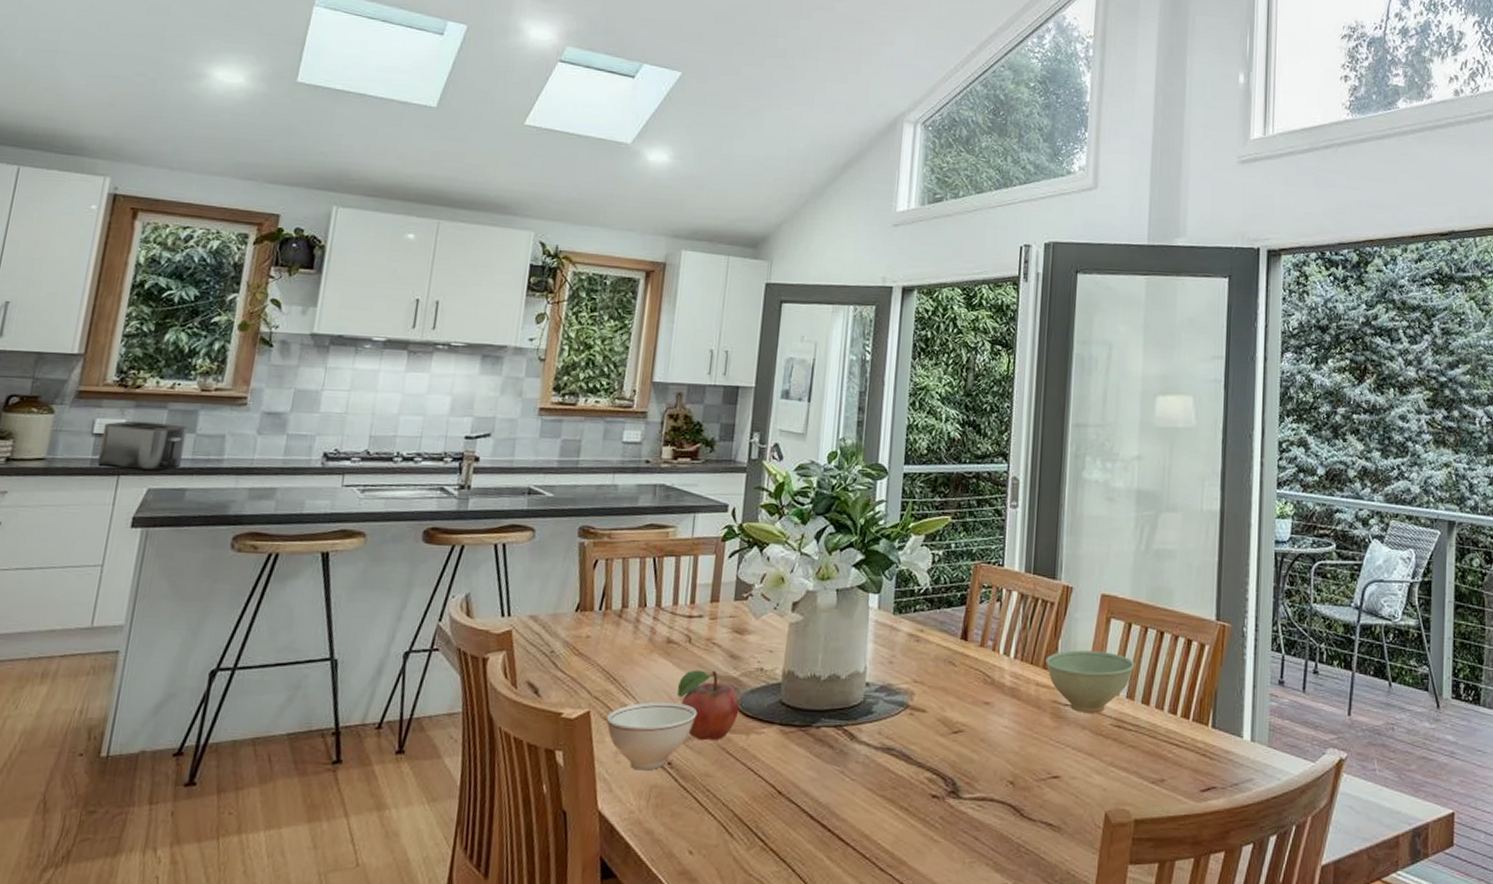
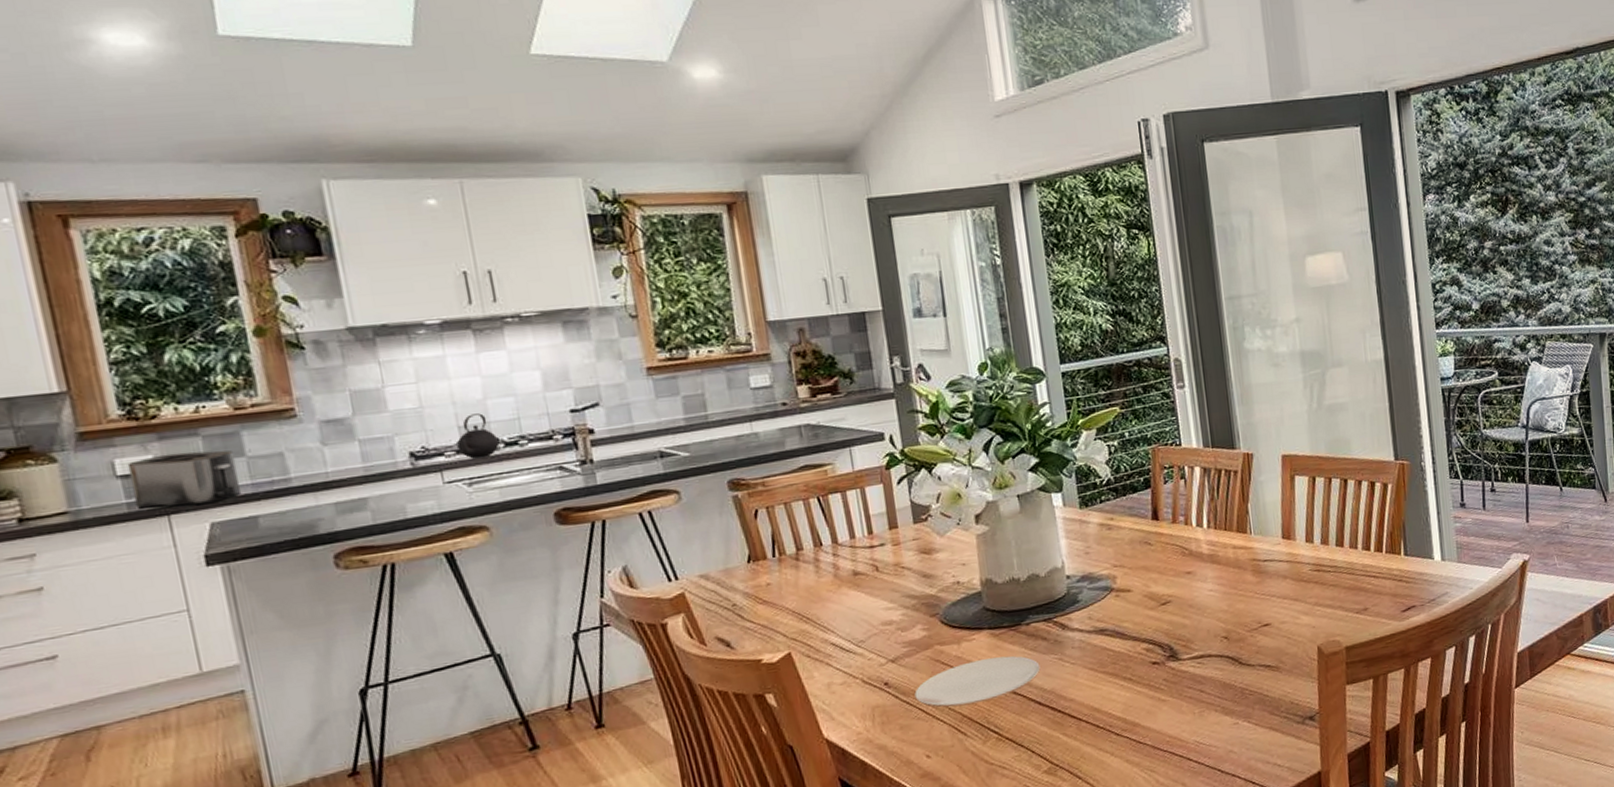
kettle: none [363,426,400,468] -> present [457,413,500,459]
bowl: present [607,701,698,771] -> none [810,627,903,696]
fruit: present [677,670,740,741] -> none [875,592,945,658]
plate: none [693,756,821,804] -> present [914,656,1041,708]
bowl: present [1046,650,1135,713] -> none [1238,506,1325,565]

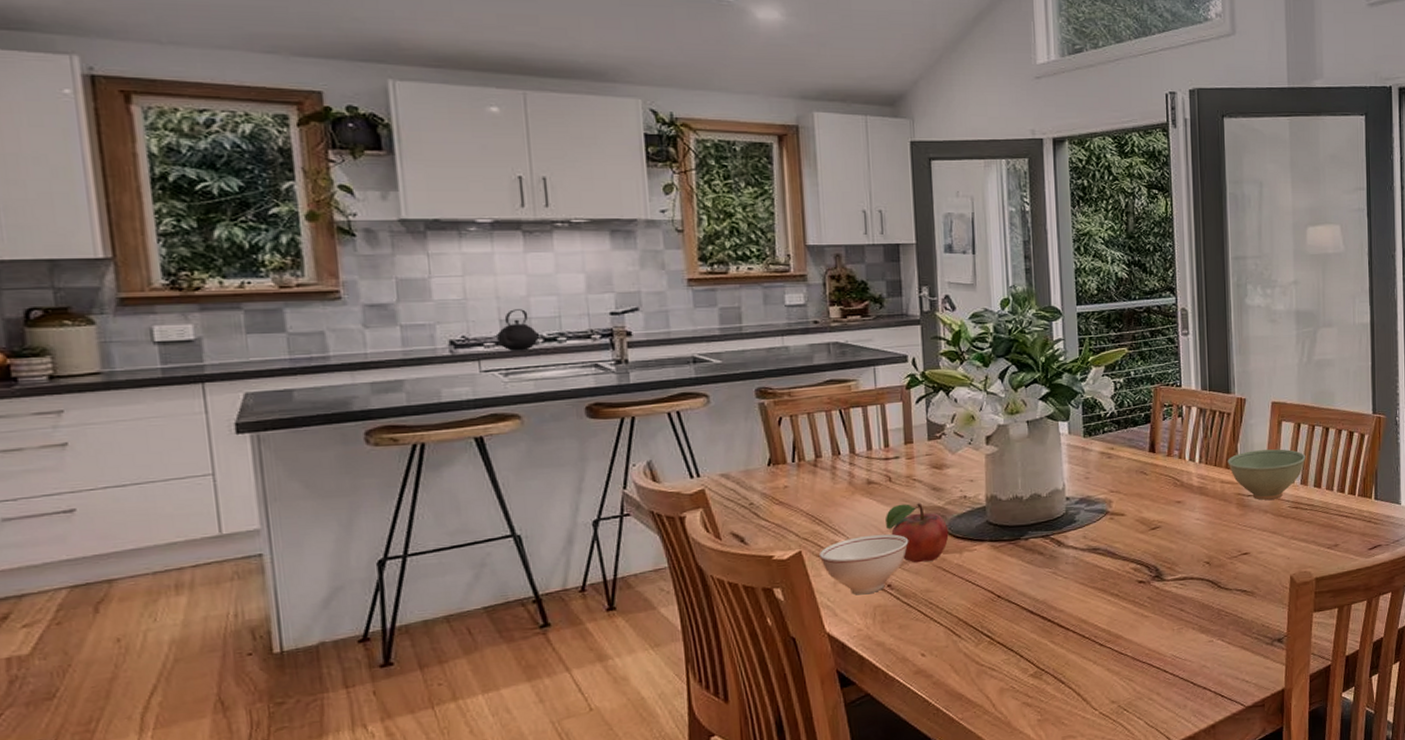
toaster: present [127,450,242,510] -> none [166,324,279,377]
bowl: none [810,627,903,696] -> present [820,534,909,595]
fruit: none [875,592,945,658] -> present [884,503,949,563]
plate: present [914,656,1041,708] -> none [915,567,1035,611]
bowl: none [1238,506,1325,565] -> present [1227,449,1306,500]

